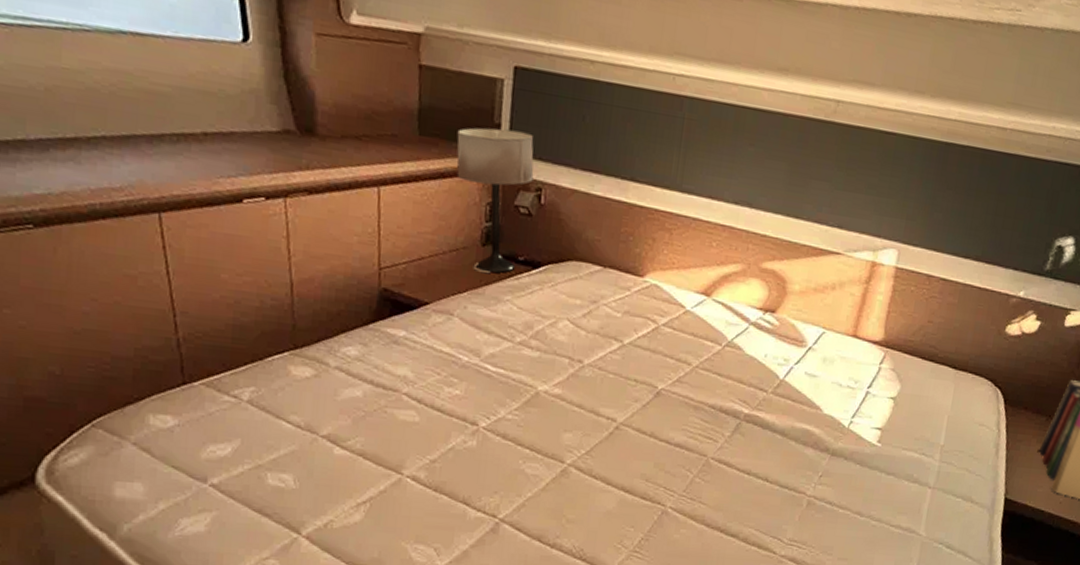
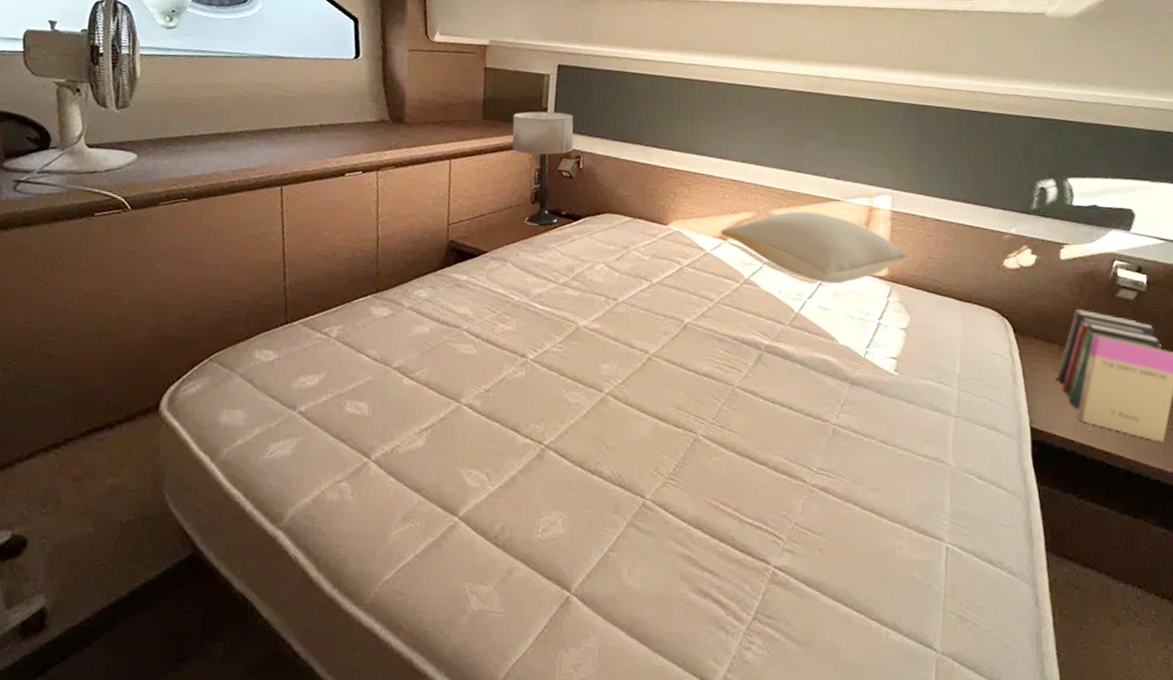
pillow: none [703,264,907,349] -> present [720,211,907,284]

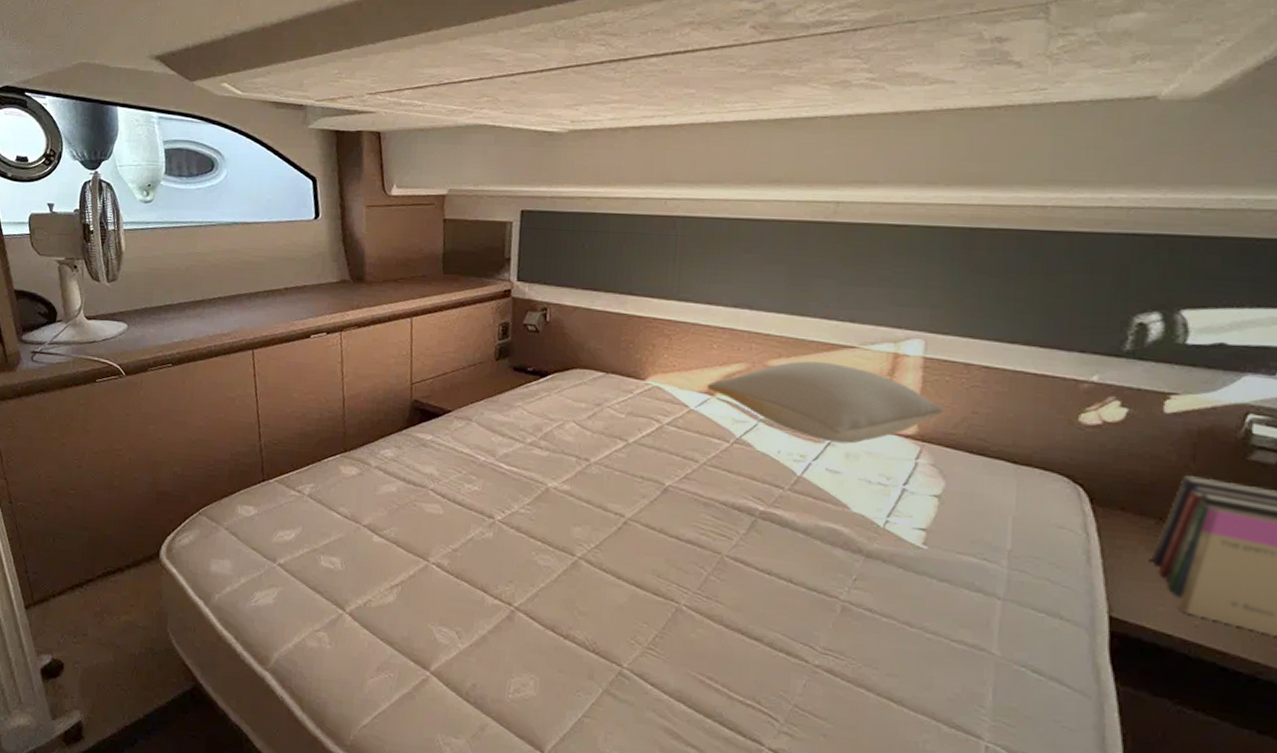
table lamp: present [512,111,574,227] -> none [474,261,540,384]

